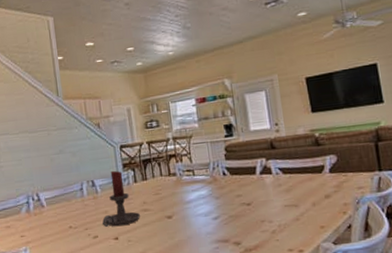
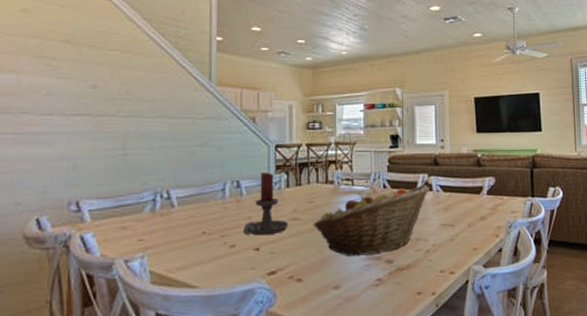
fruit basket: none [162,169,269,241] -> present [313,185,429,256]

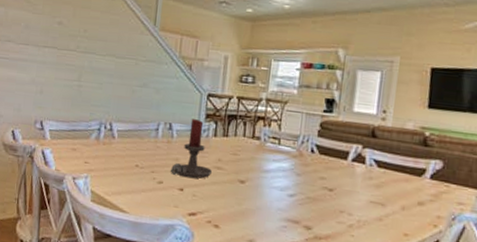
fruit basket: present [313,185,429,256] -> none [235,153,362,218]

